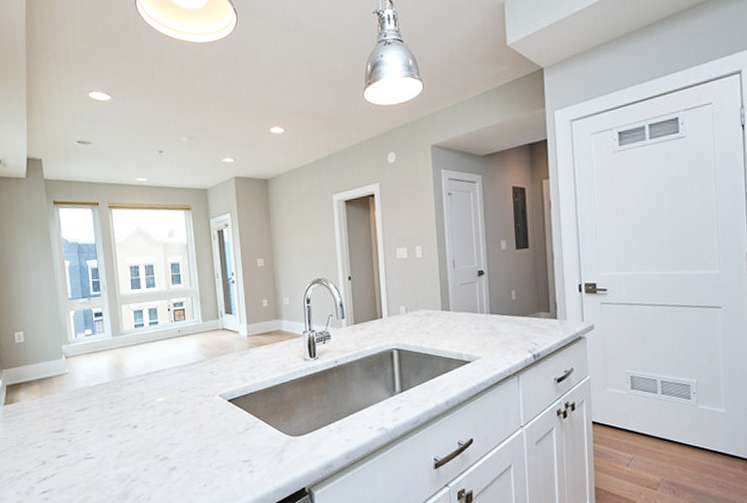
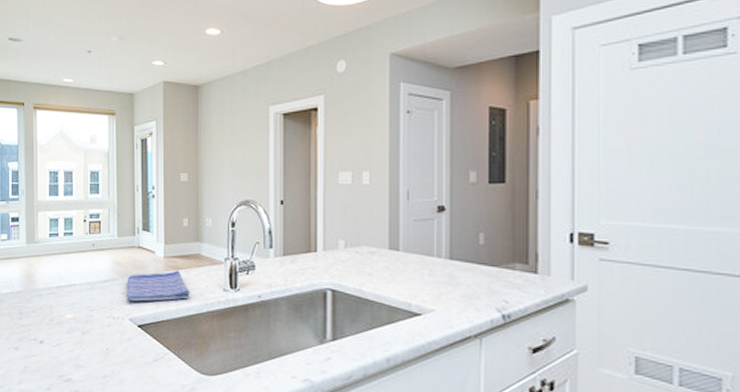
dish towel: none [214,347,274,379] -> present [126,270,190,302]

